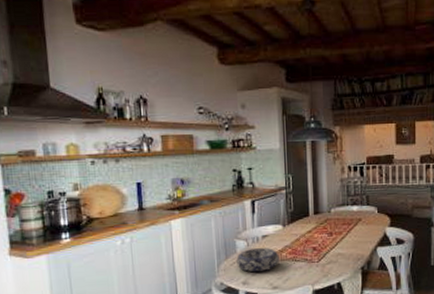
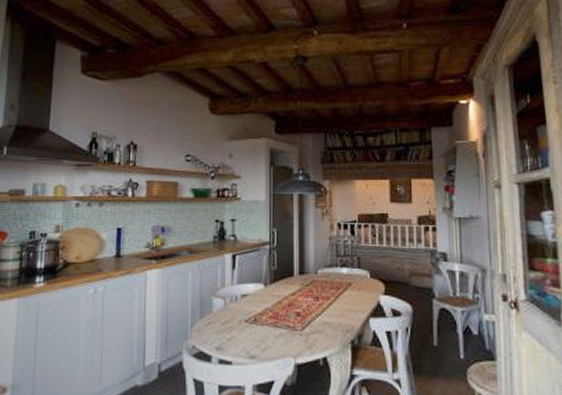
decorative bowl: present [236,248,280,273] -> none [212,309,259,337]

